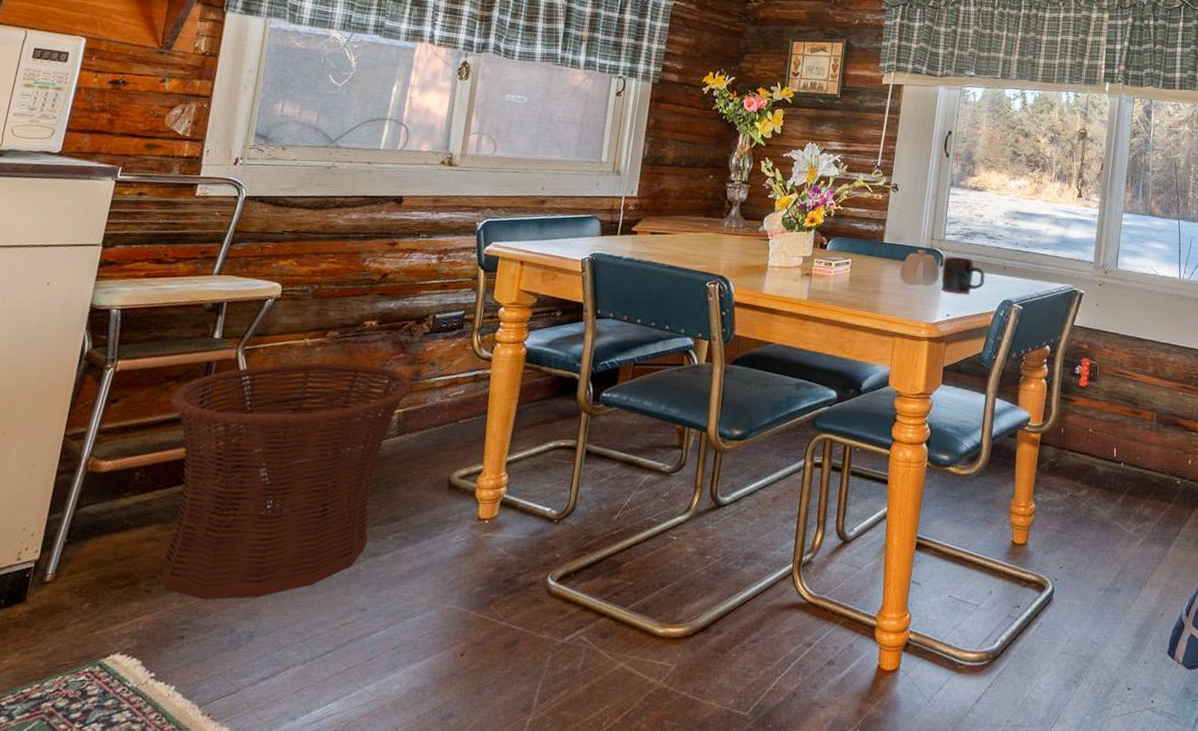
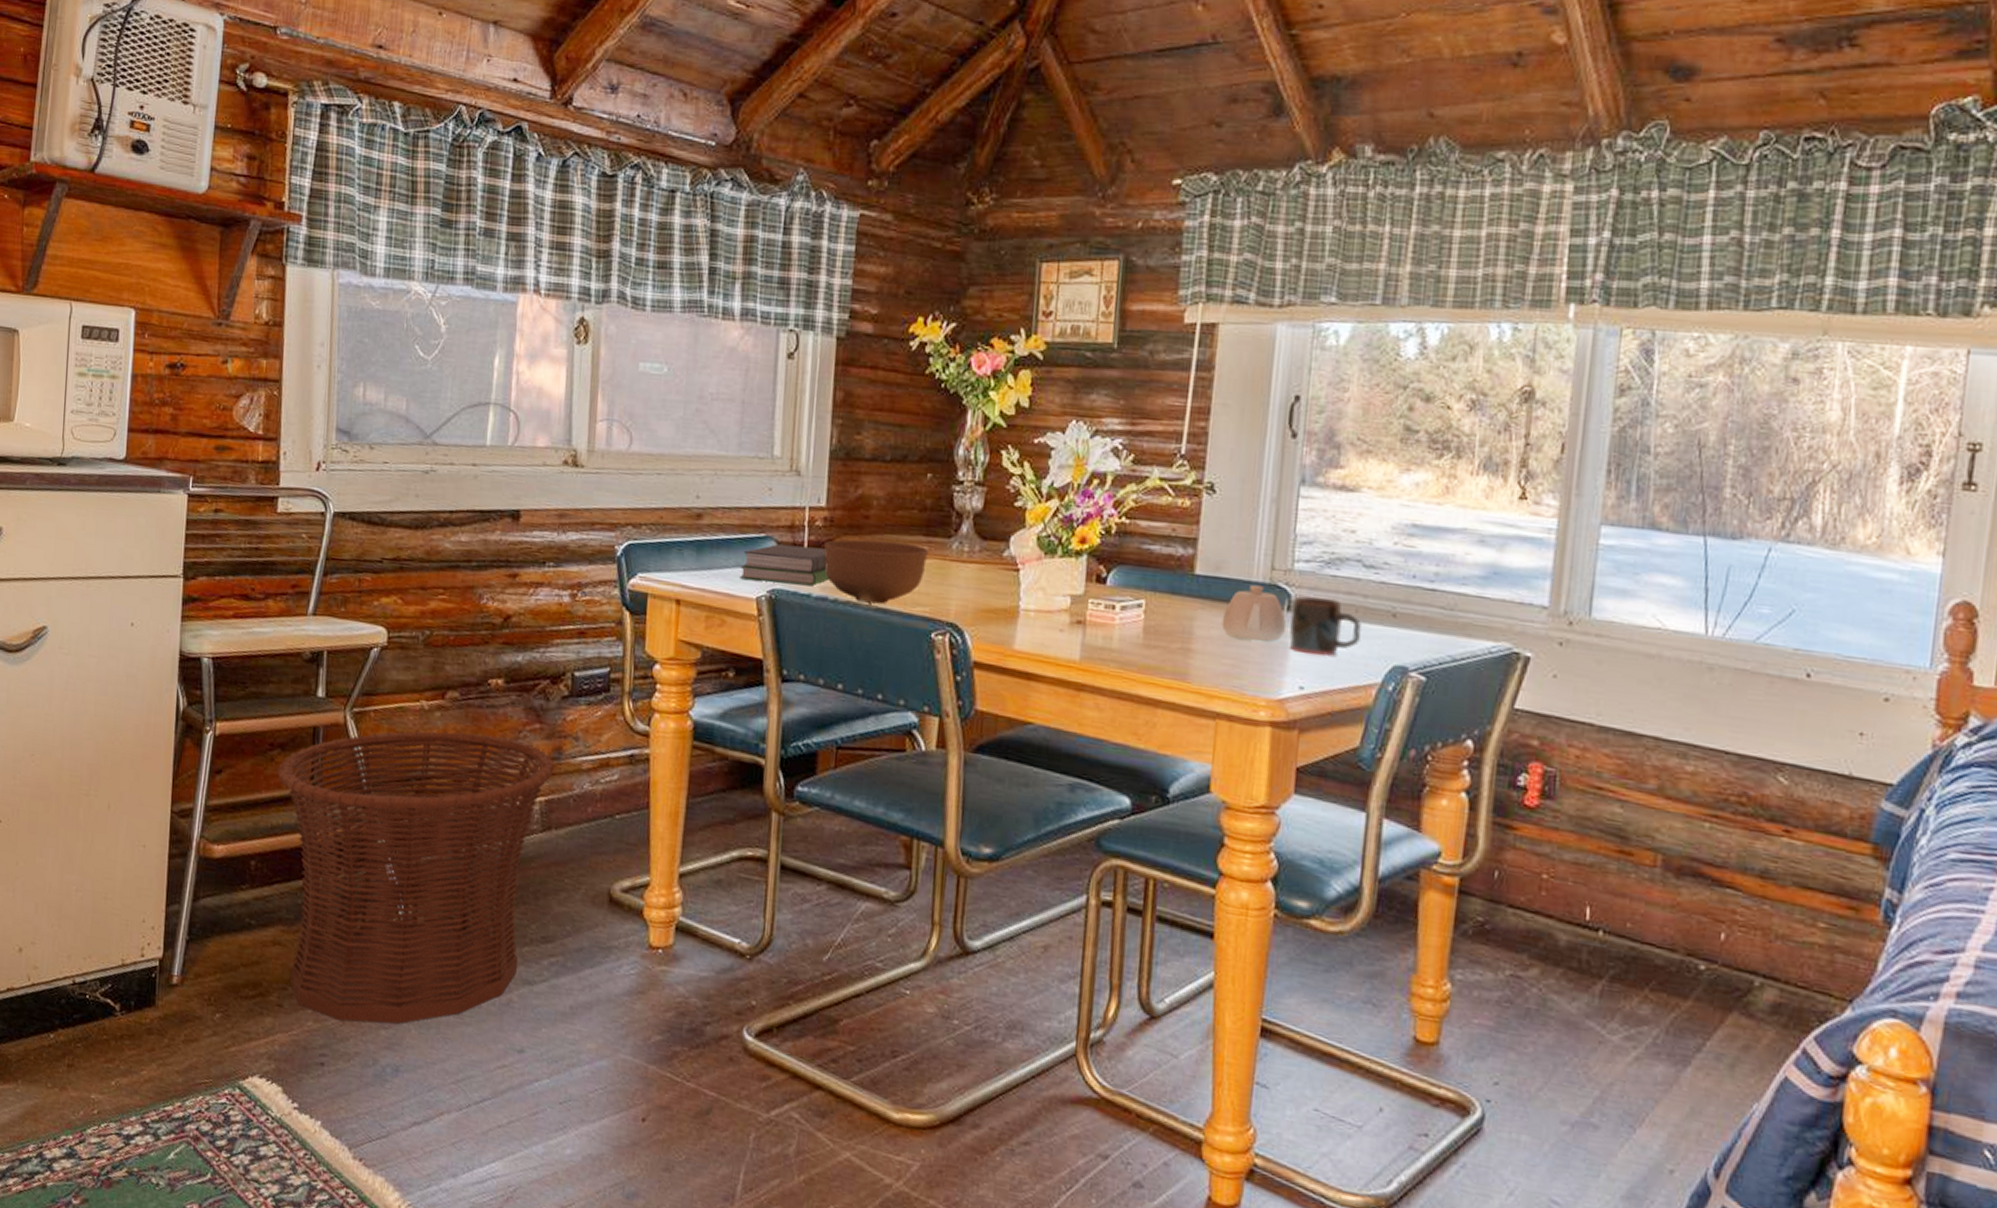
book: none [570,221,636,251] -> present [740,543,830,586]
bowl: none [633,219,708,263] -> present [824,539,929,604]

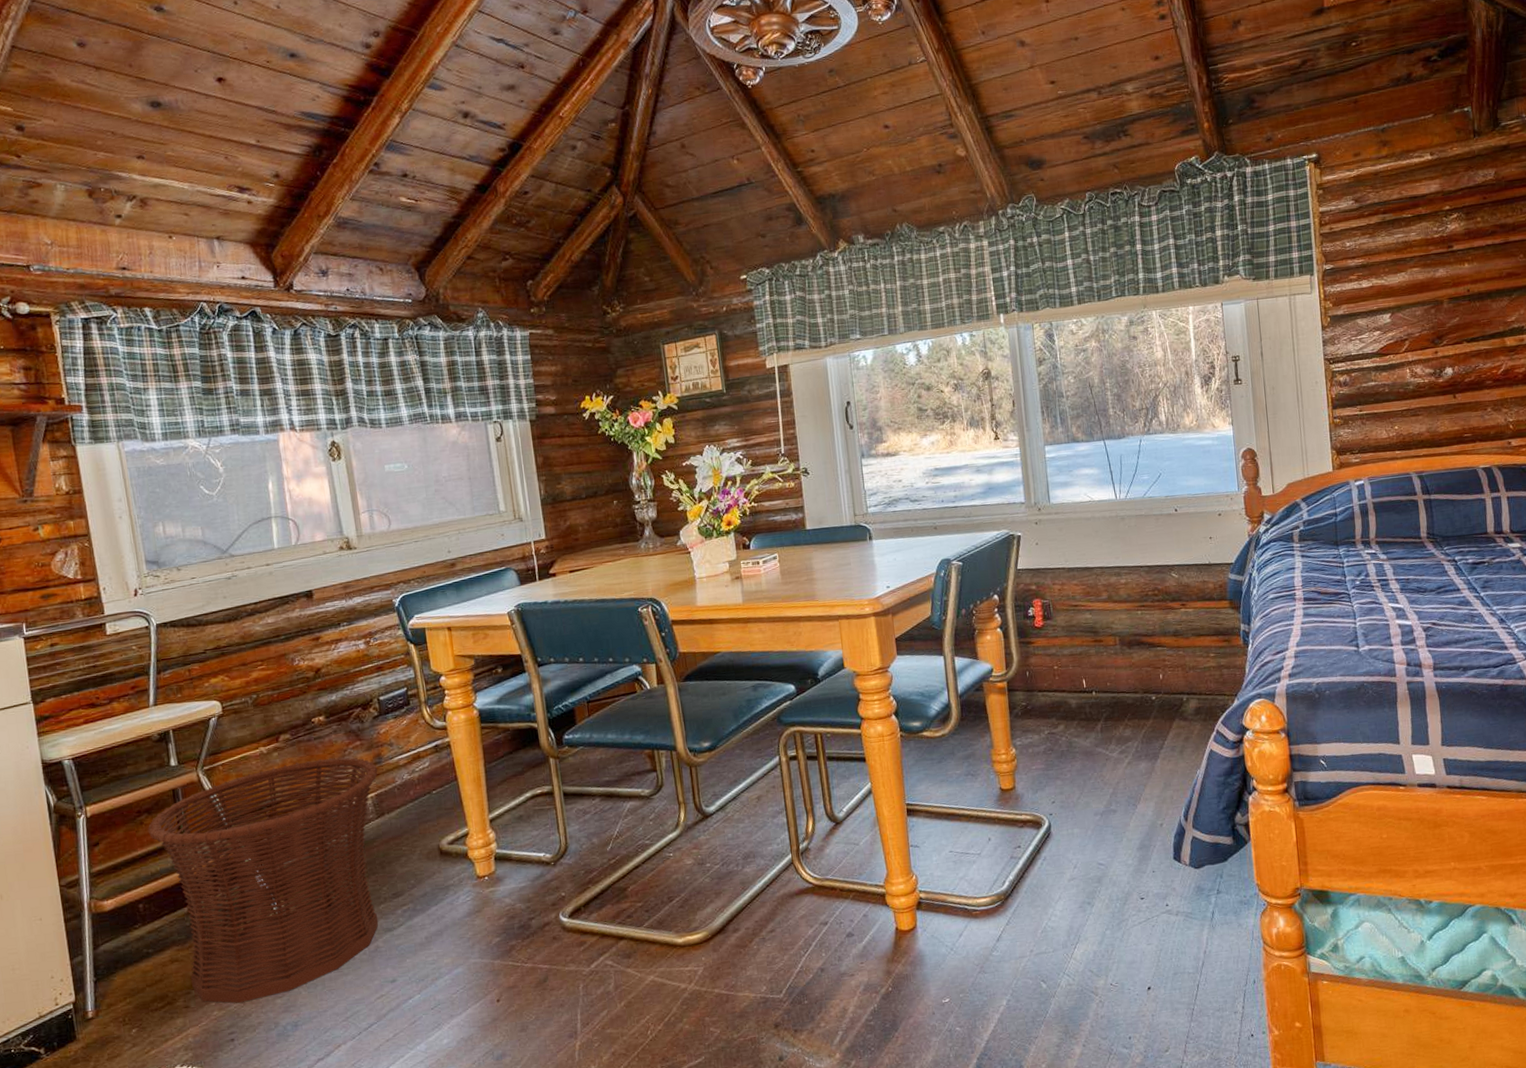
book: present [740,543,830,586] -> none [491,568,559,602]
bowl: present [824,539,929,604] -> none [550,551,626,599]
teapot: present [1221,584,1287,643] -> none [829,527,872,566]
mug: present [1289,596,1362,656] -> none [870,525,919,565]

